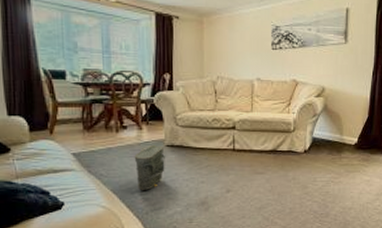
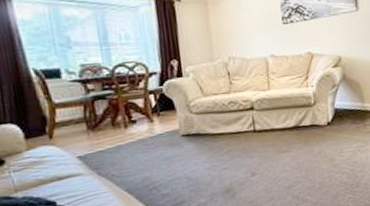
bag: present [134,145,165,190] -> none [147,136,184,186]

